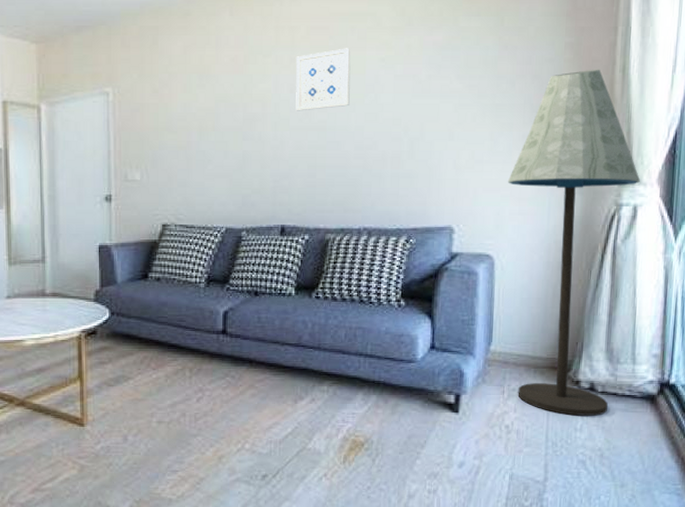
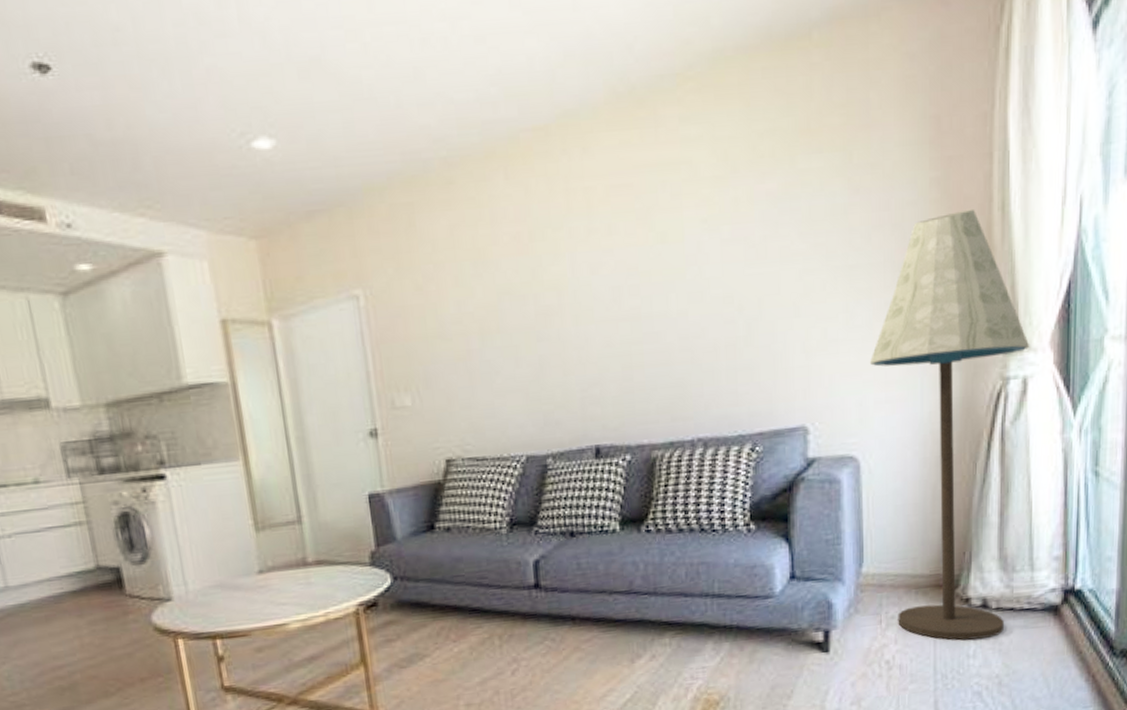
wall art: present [295,48,351,111] -> none [594,209,668,298]

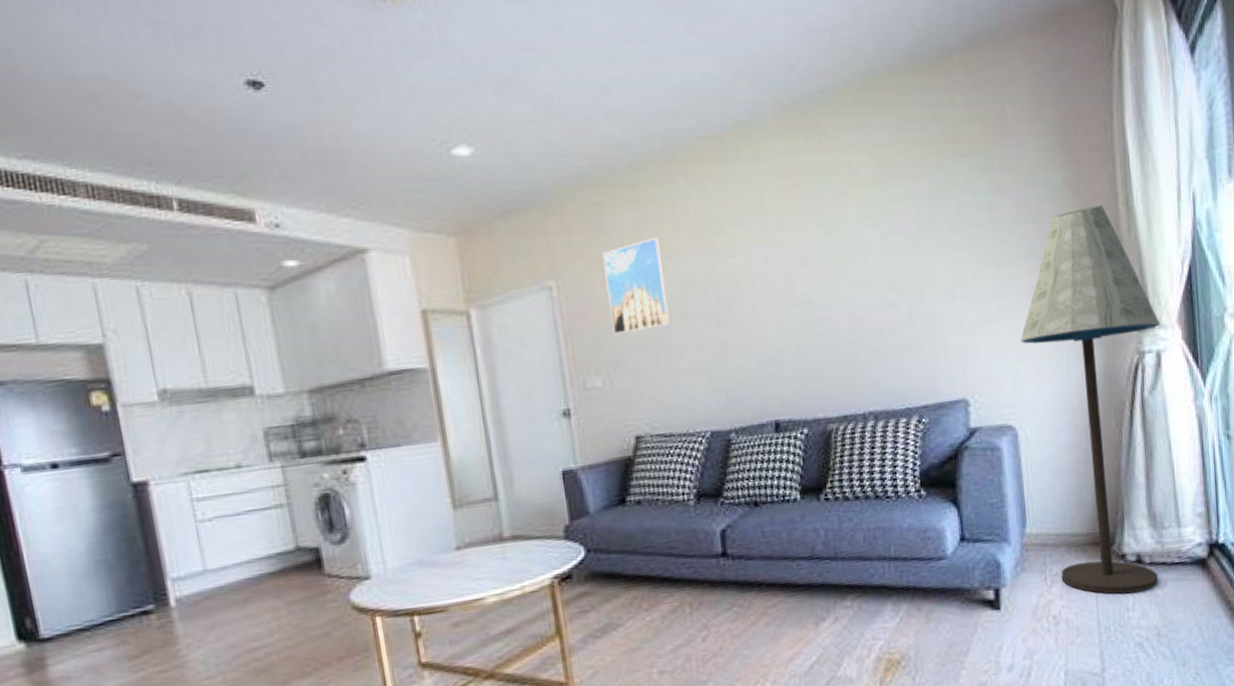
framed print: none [414,241,486,350] -> present [602,237,670,335]

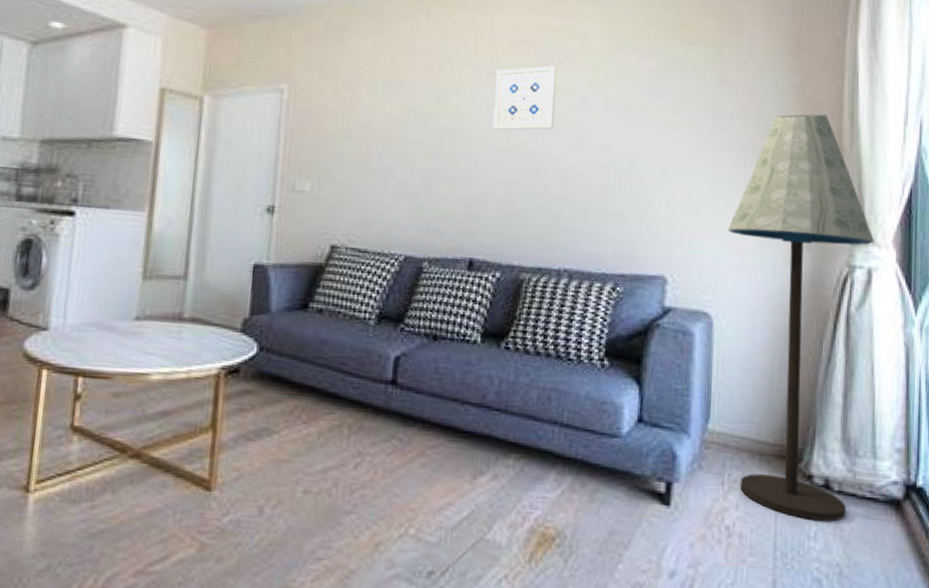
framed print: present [602,237,670,335] -> none [331,63,393,146]
wall art: none [767,207,835,286] -> present [493,66,557,130]

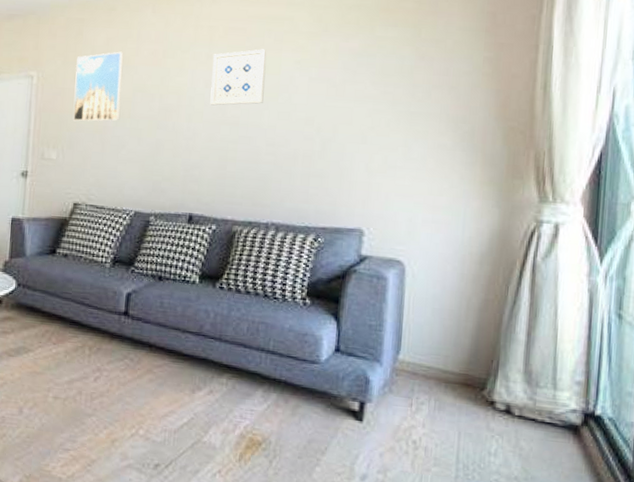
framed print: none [331,63,393,146] -> present [73,51,124,122]
floor lamp: present [727,113,875,522] -> none [420,84,563,441]

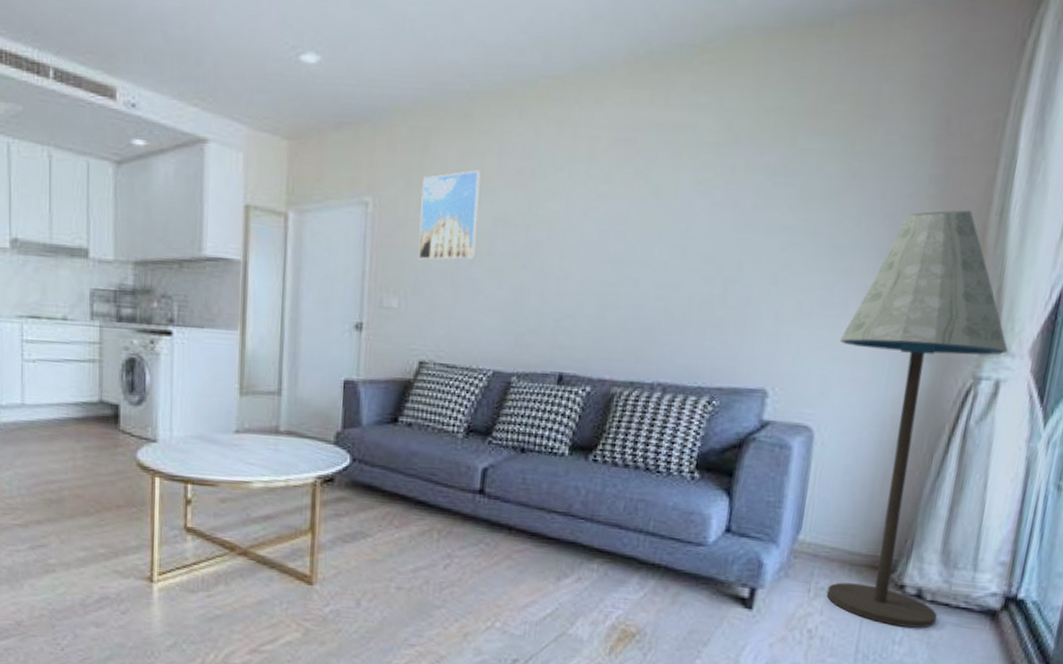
wall art: present [210,49,267,106] -> none [588,165,662,239]
floor lamp: none [420,84,563,441] -> present [826,209,1009,629]

